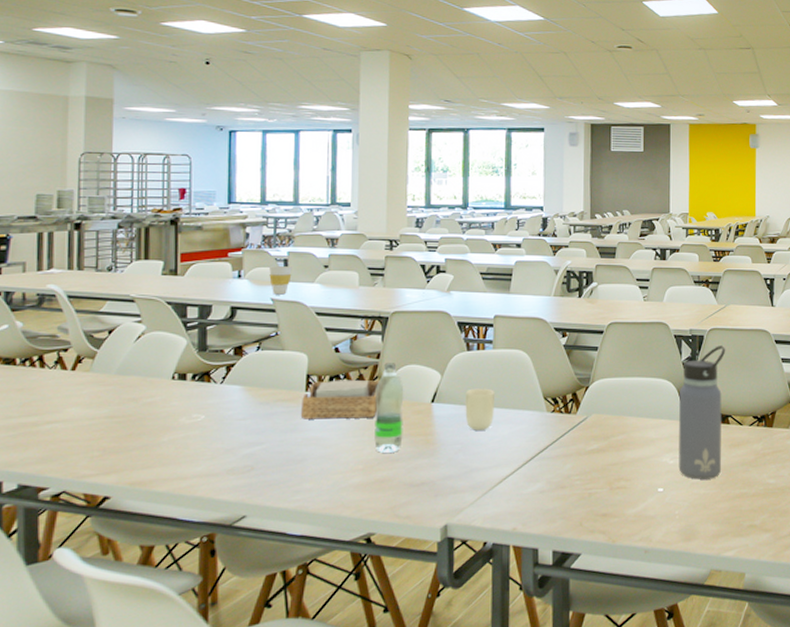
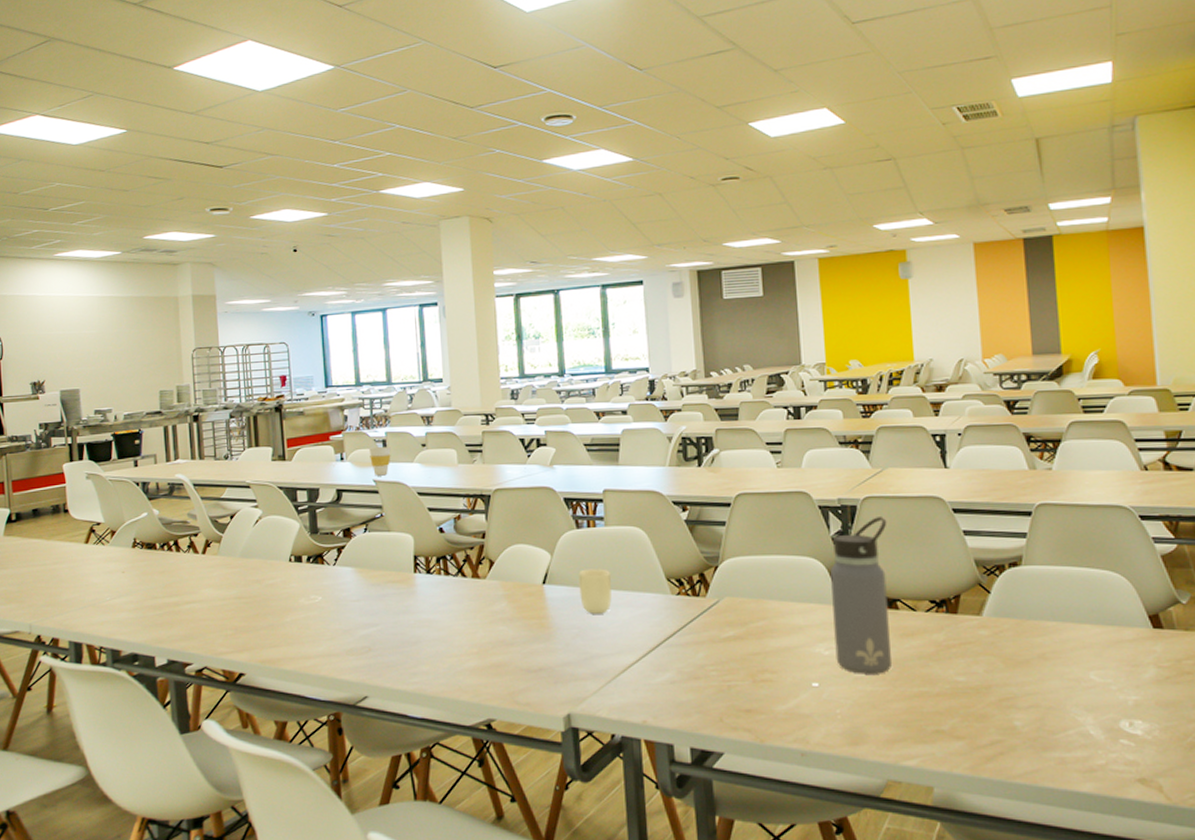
napkin holder: present [300,379,379,420] -> none [411,560,488,601]
bottle: present [374,363,404,453] -> none [483,543,516,636]

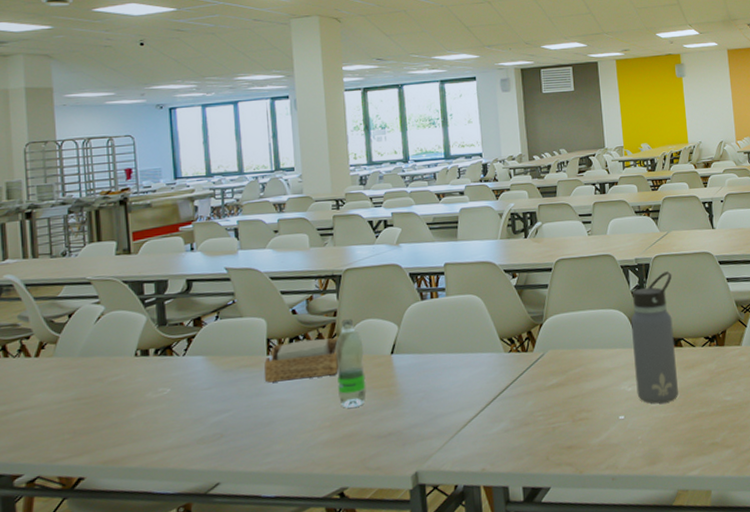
cup: present [369,447,391,476] -> none [221,235,243,264]
napkin holder: none [411,560,488,601] -> present [264,338,339,383]
bottle: none [483,543,516,636] -> present [335,319,367,408]
cup: present [578,568,612,614] -> none [423,335,453,378]

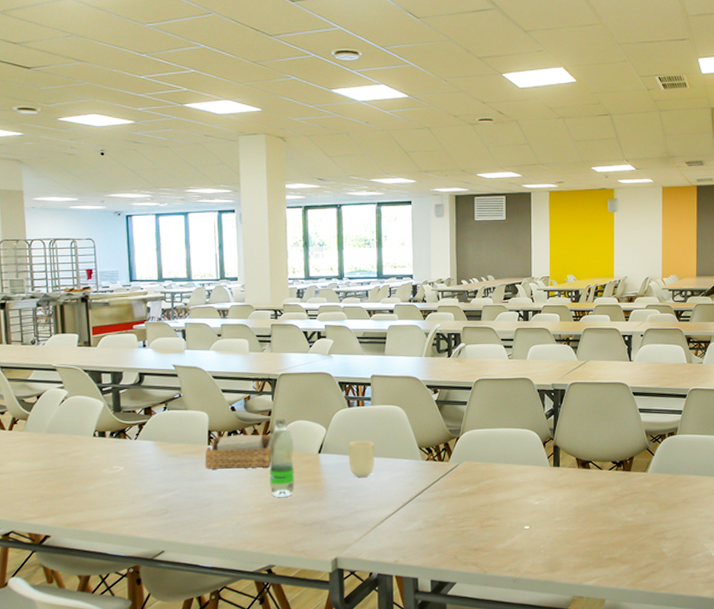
cup: none [423,335,453,378] -> present [348,440,374,477]
water bottle: present [631,271,678,404] -> none [543,398,586,518]

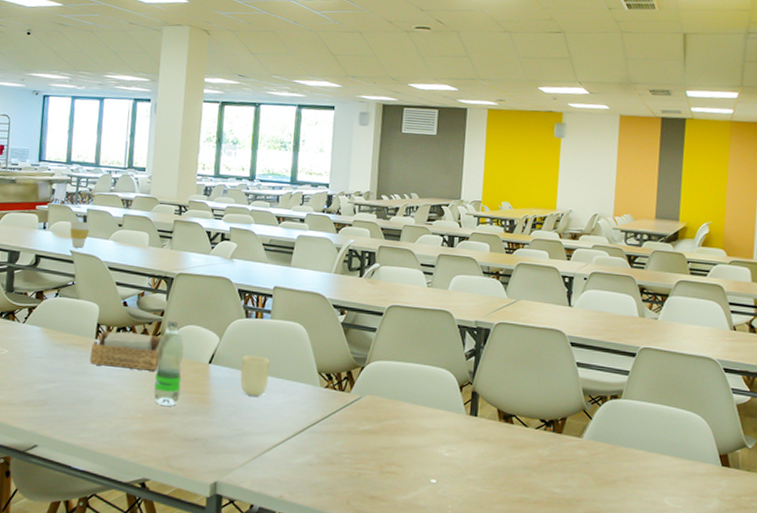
cup: none [170,336,190,362] -> present [70,221,90,248]

